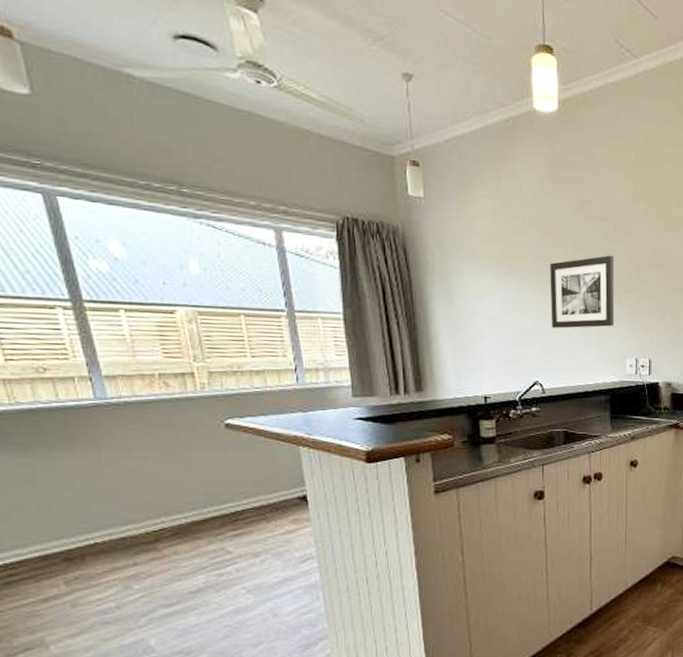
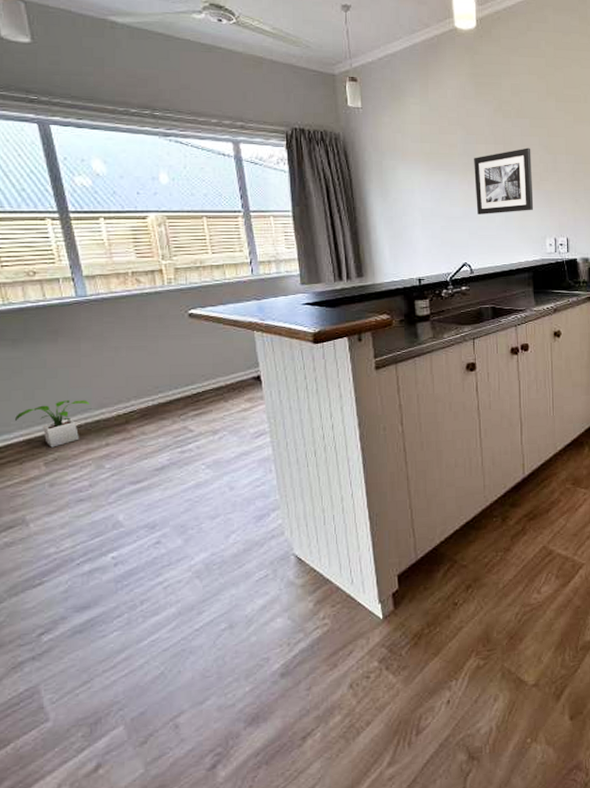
potted plant: none [29,514,115,565] -> present [15,399,90,448]

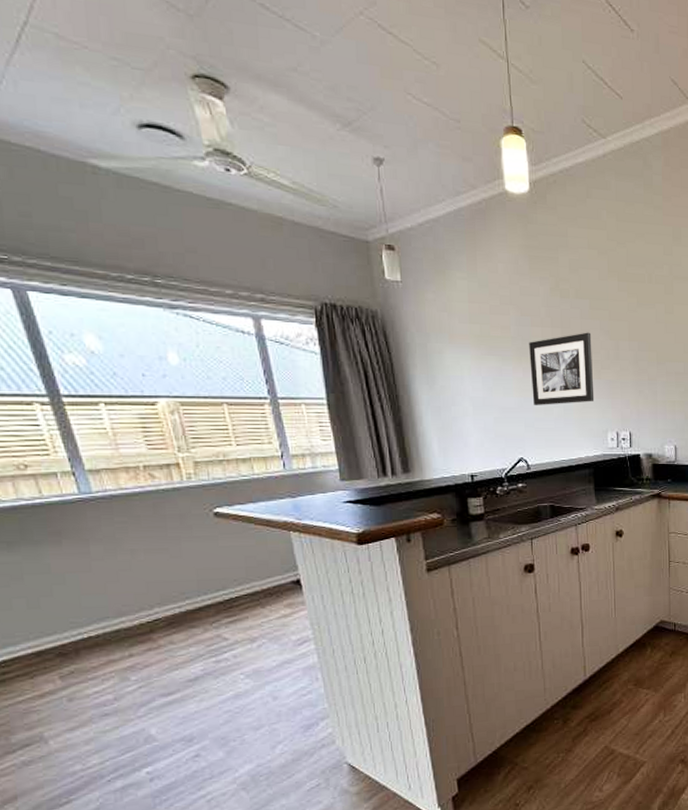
potted plant: present [15,399,90,448] -> none [20,607,107,660]

